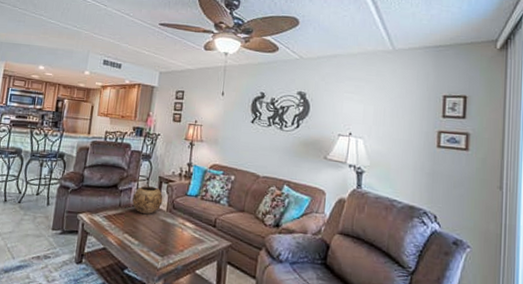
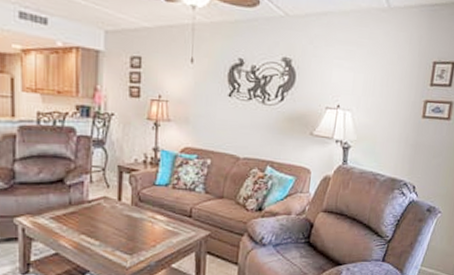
decorative bowl: present [132,186,163,215] -> none [86,178,126,211]

